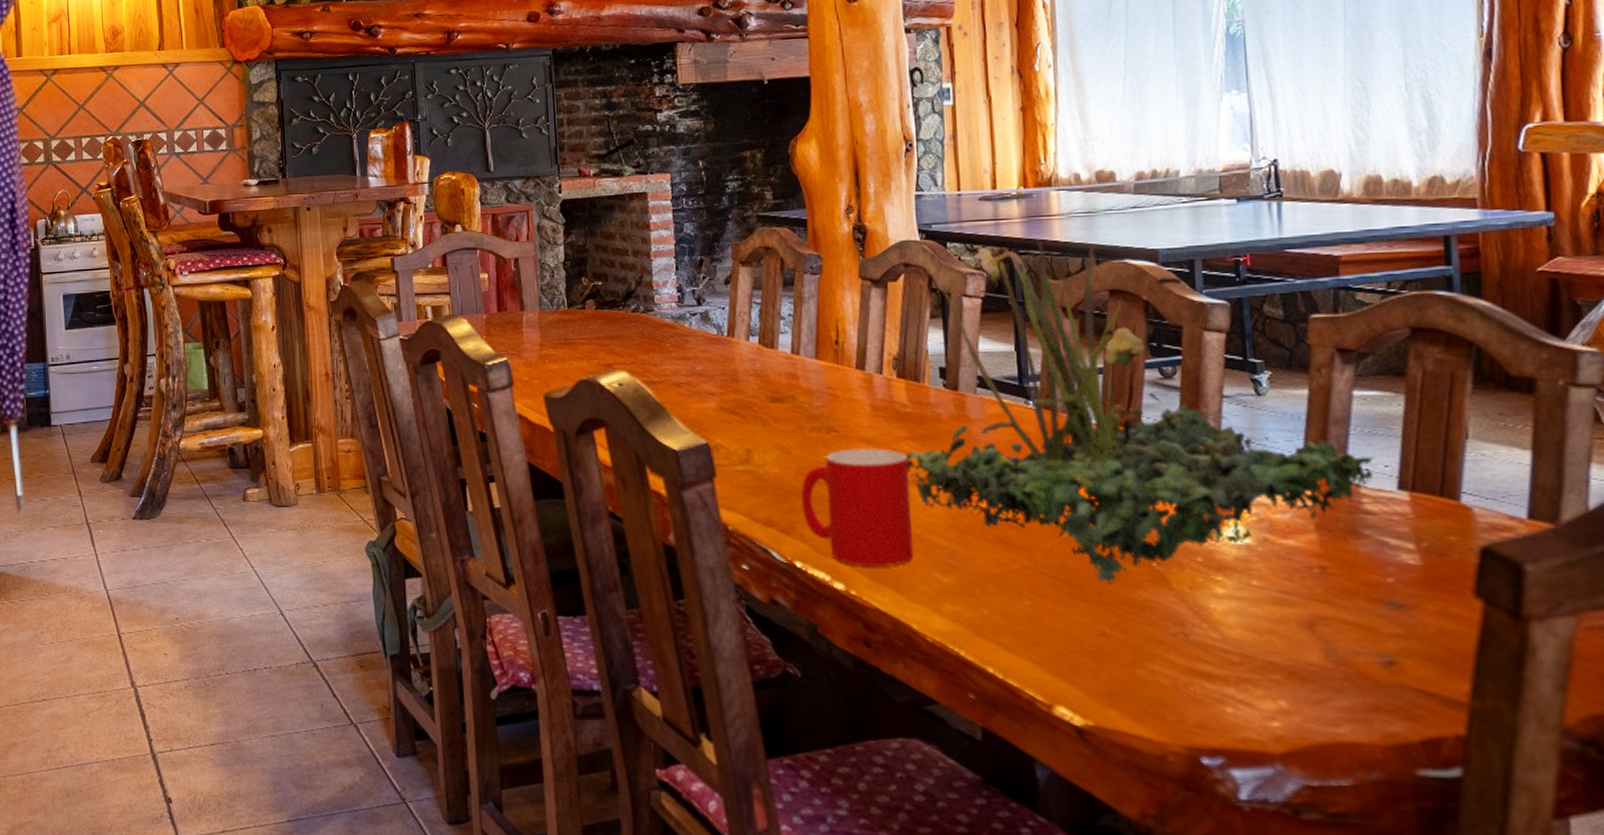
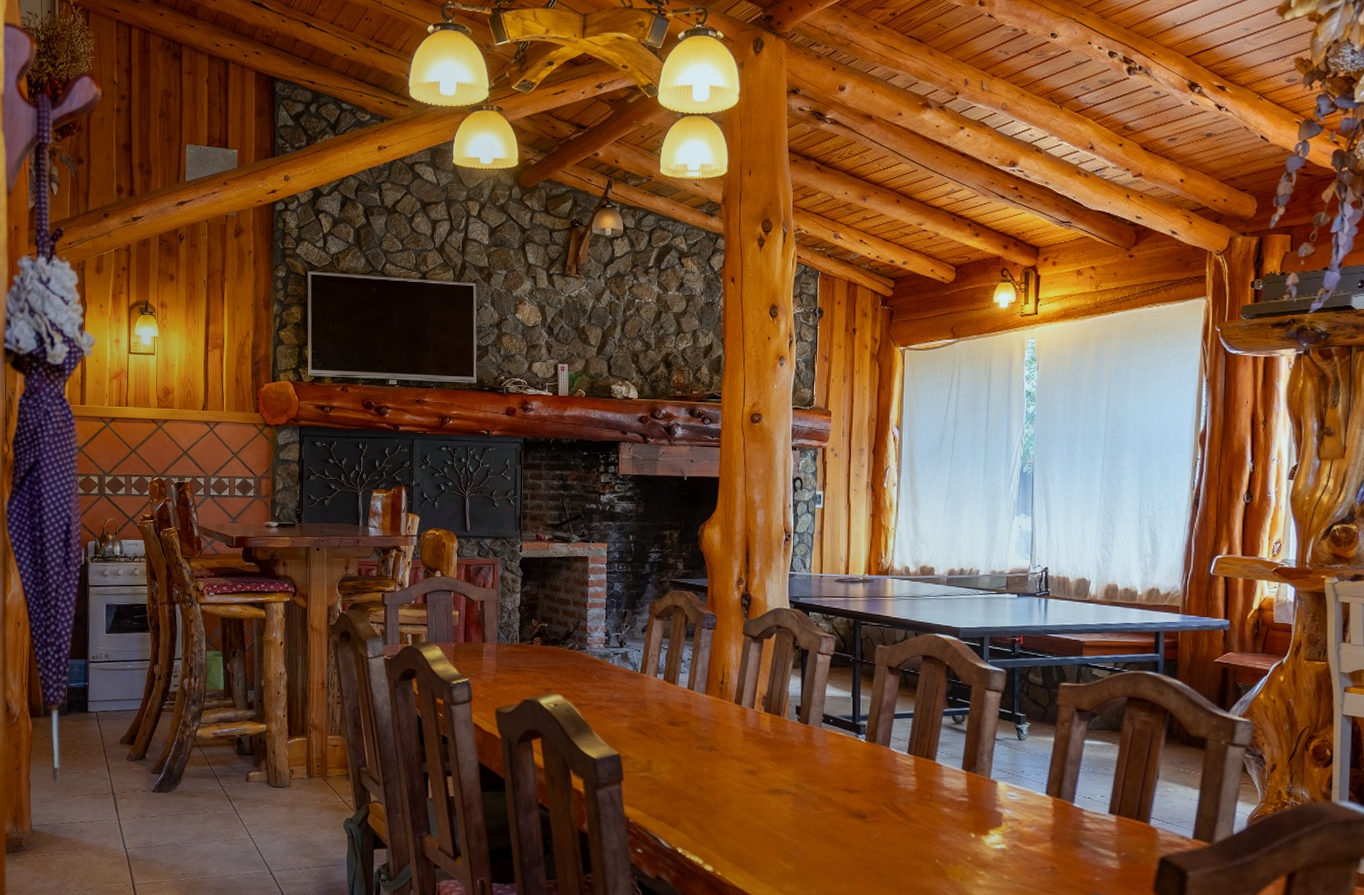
cup: present [801,447,914,566] -> none [686,763,768,854]
plant: present [905,238,1376,584] -> none [766,613,1096,874]

